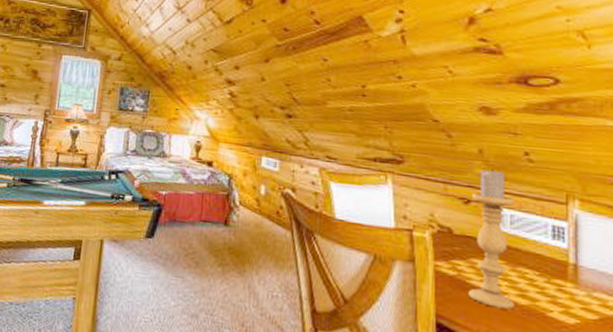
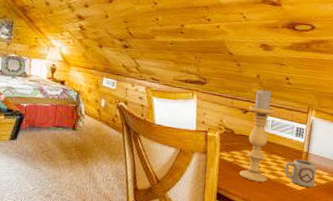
cup: none [541,274,597,321] -> present [284,159,317,187]

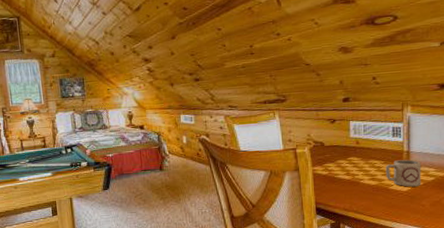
candle holder: present [239,89,276,183] -> none [336,94,368,191]

